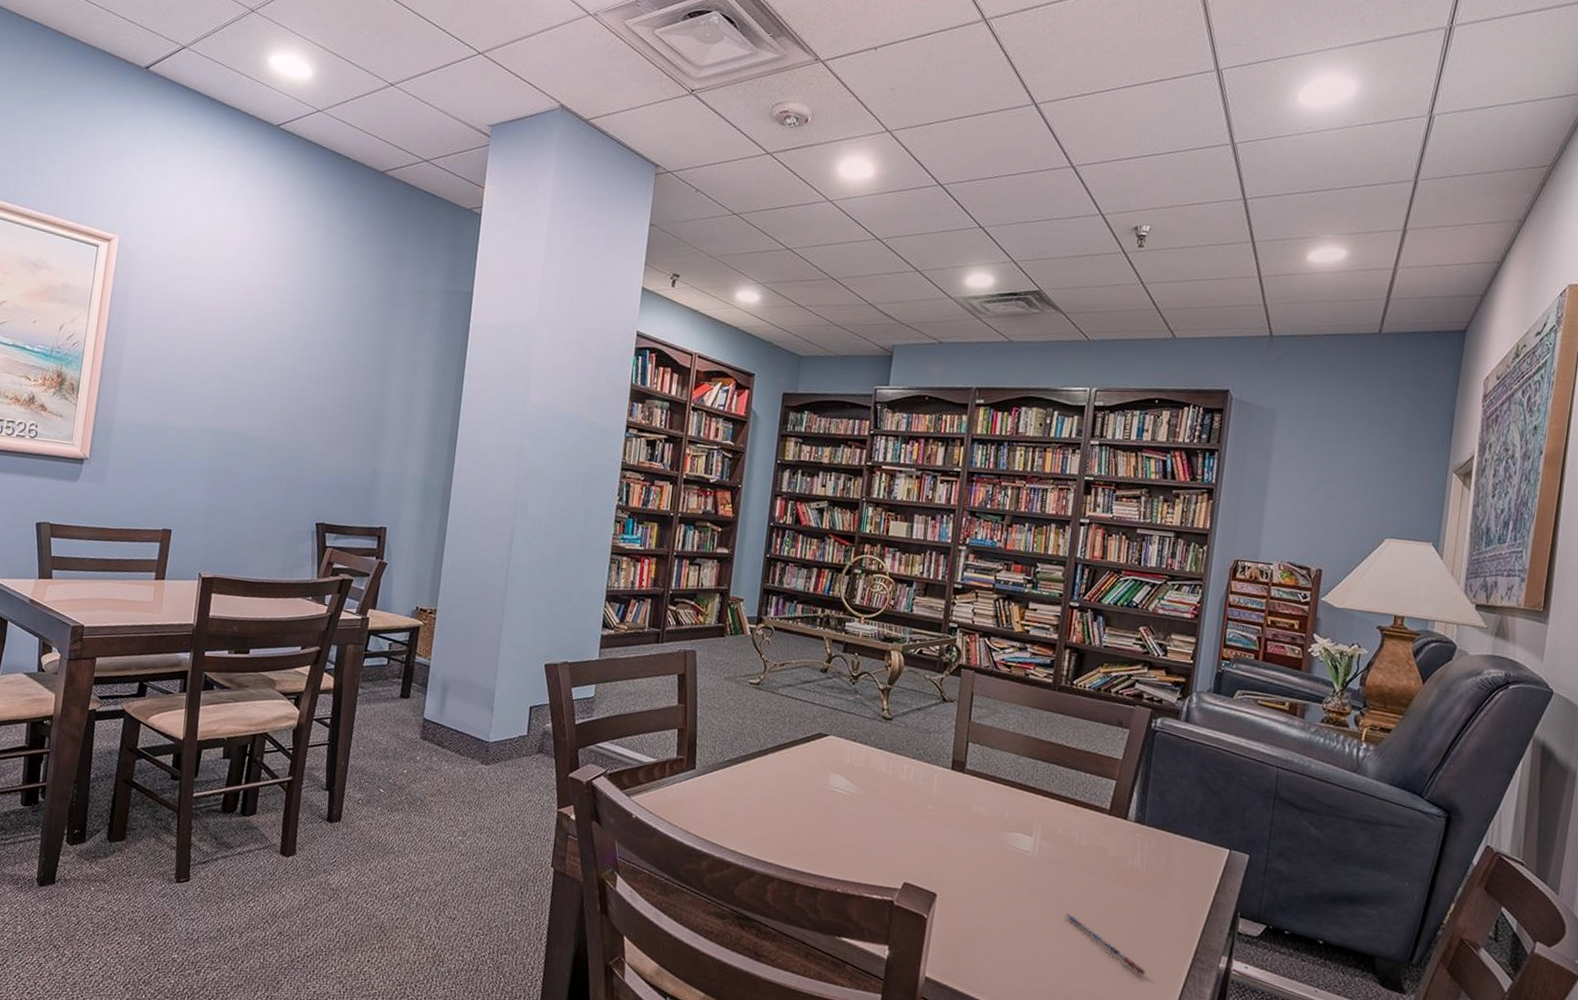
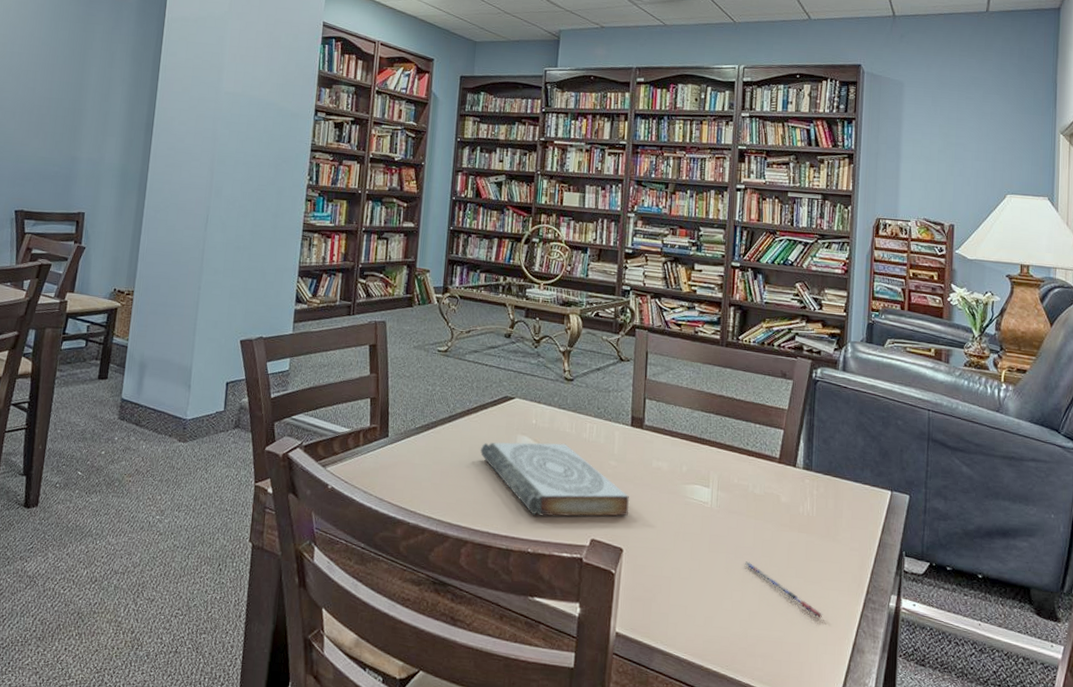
book: none [790,779,947,861] -> present [480,442,630,517]

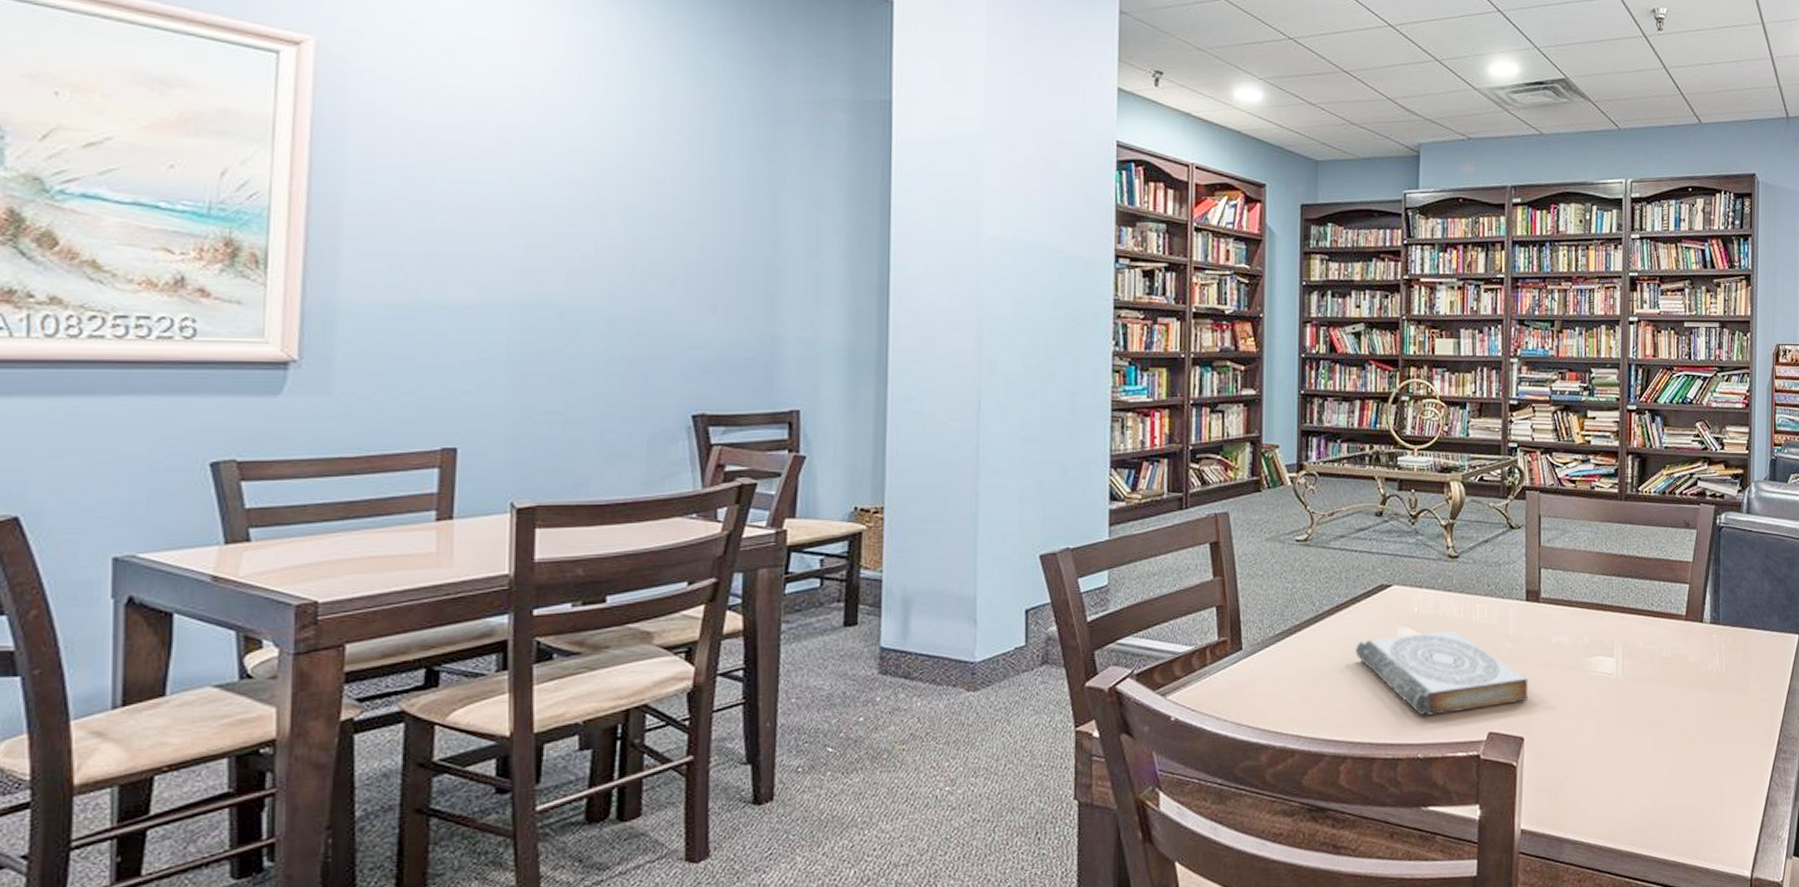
pen: present [744,561,823,618] -> none [1654,730,1736,778]

